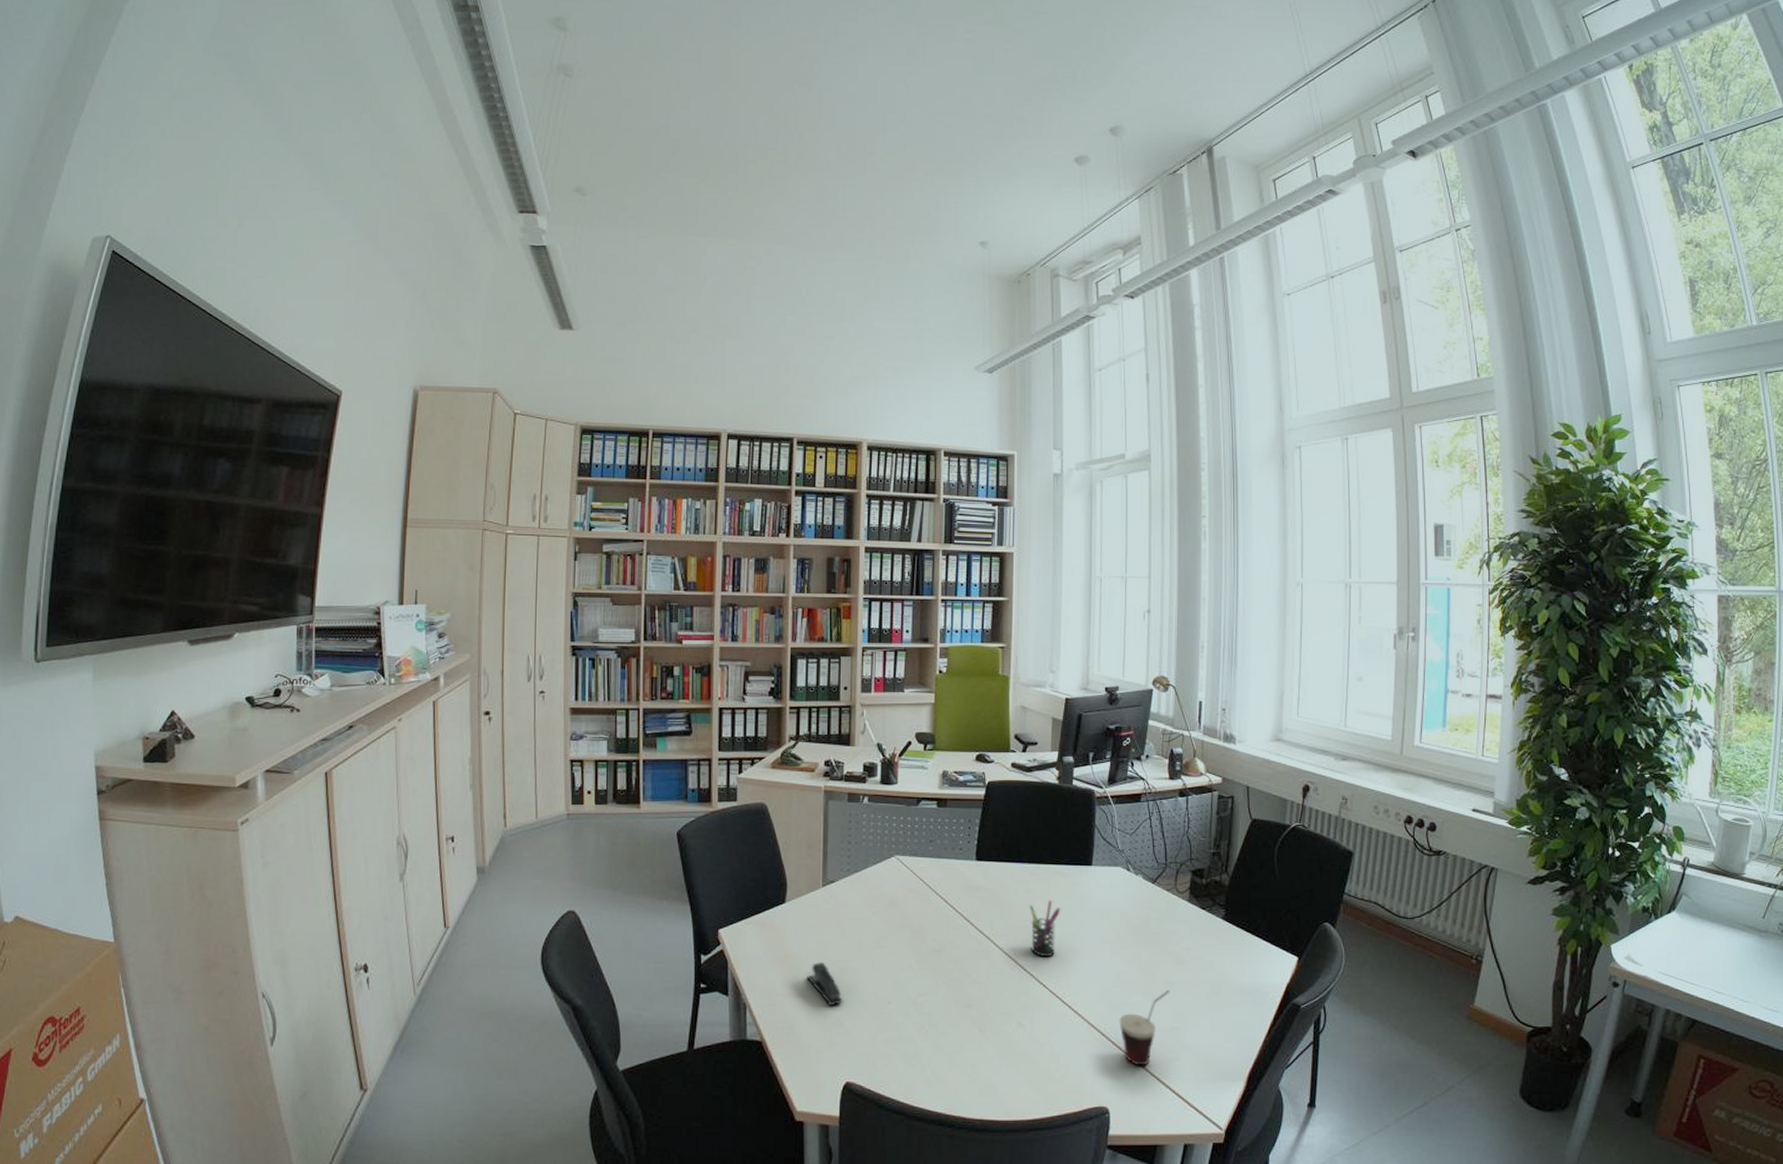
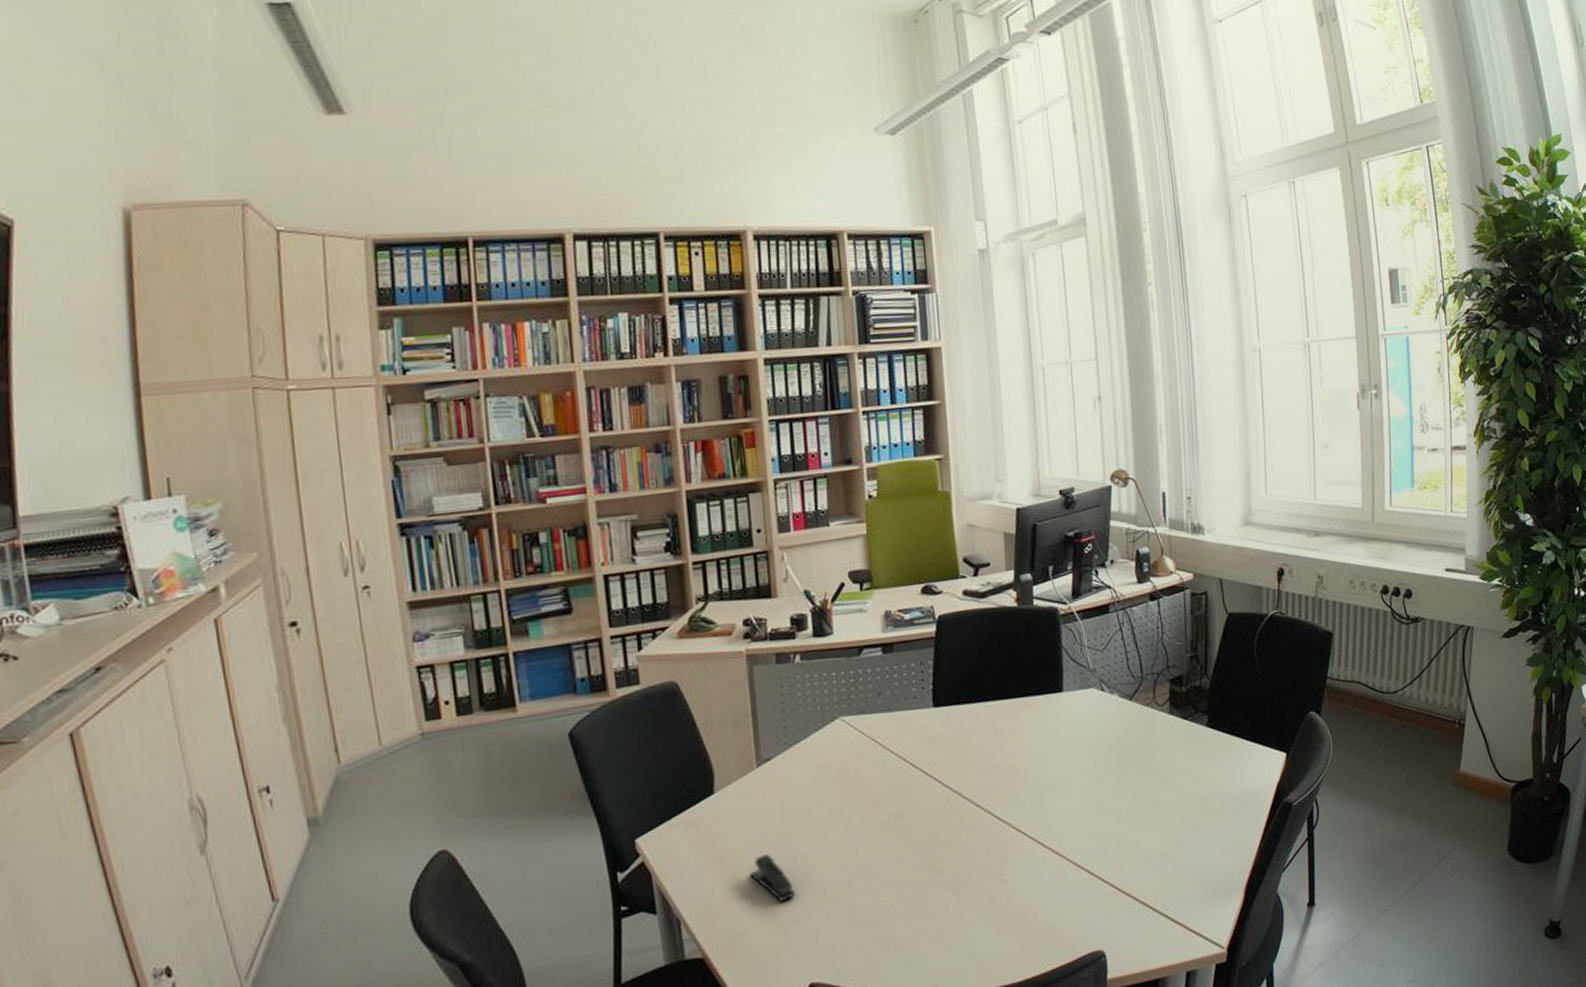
pen holder: present [1029,900,1061,956] -> none [997,737,1034,802]
cup: present [1119,990,1170,1066] -> none [1107,812,1159,900]

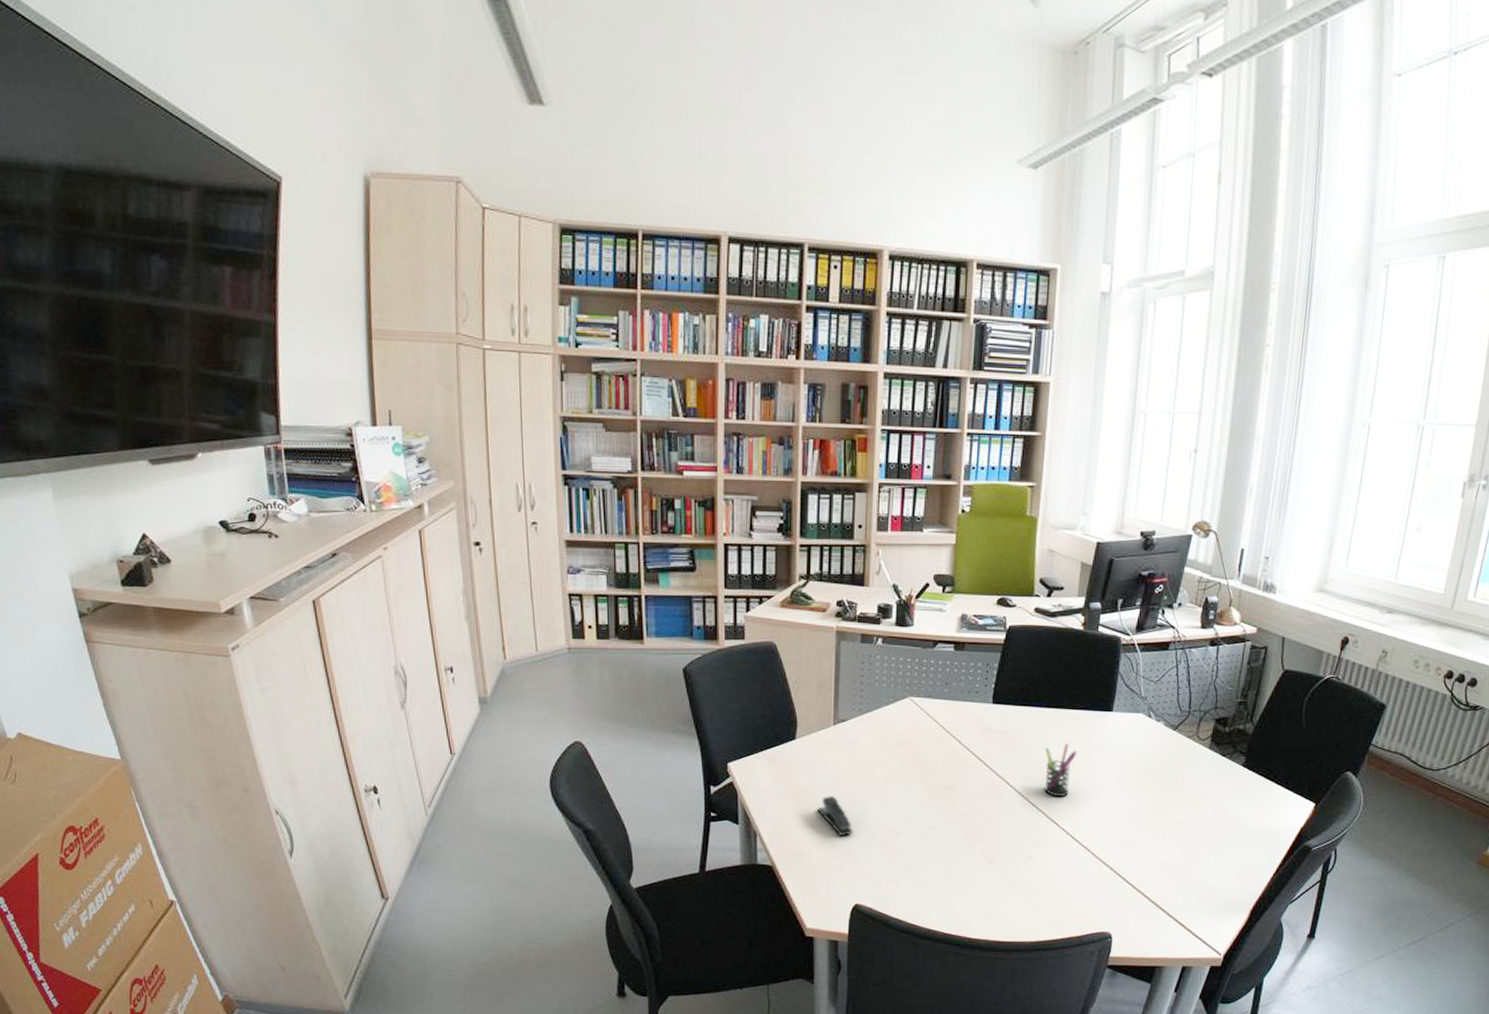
pen holder: none [997,737,1034,802] -> present [1044,743,1078,796]

